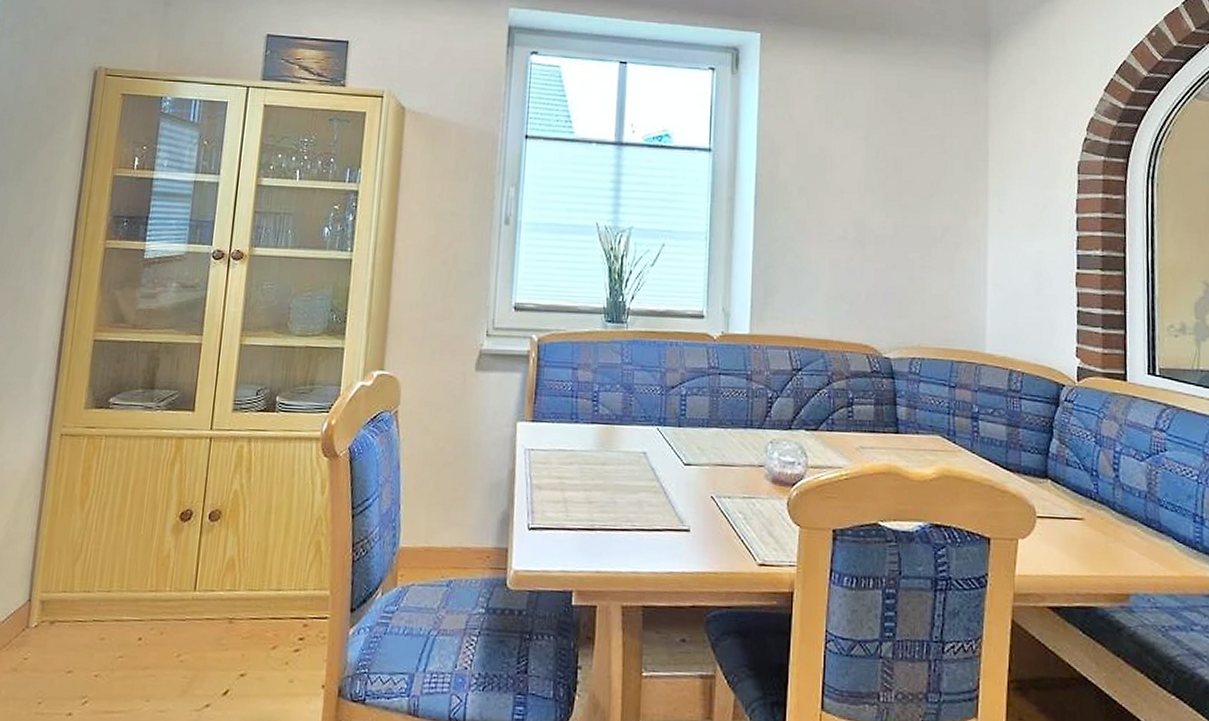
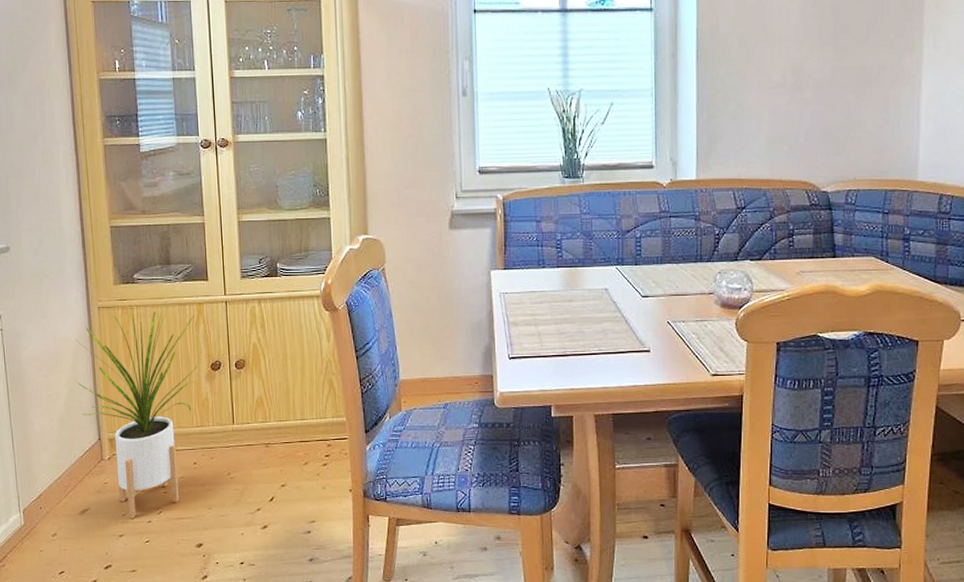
house plant: none [14,433,172,710] -> present [76,302,198,519]

